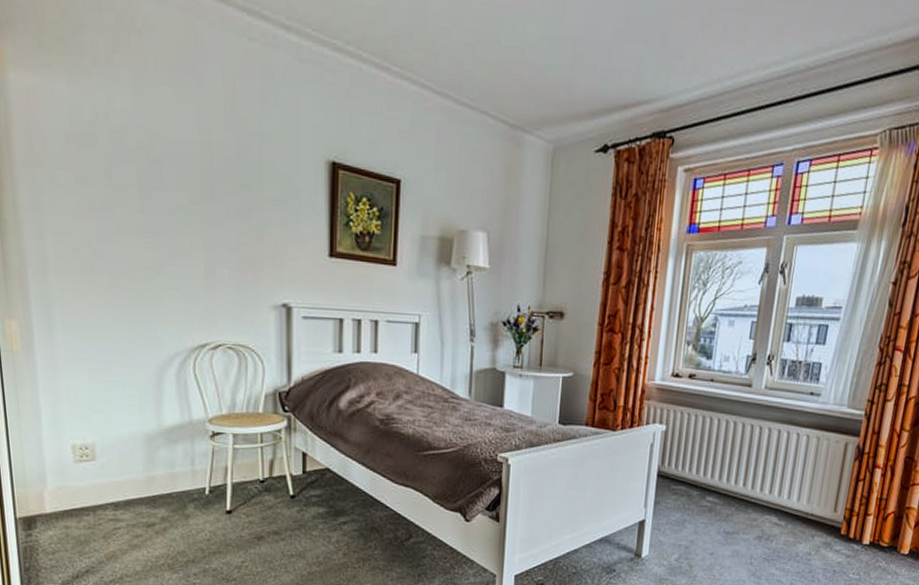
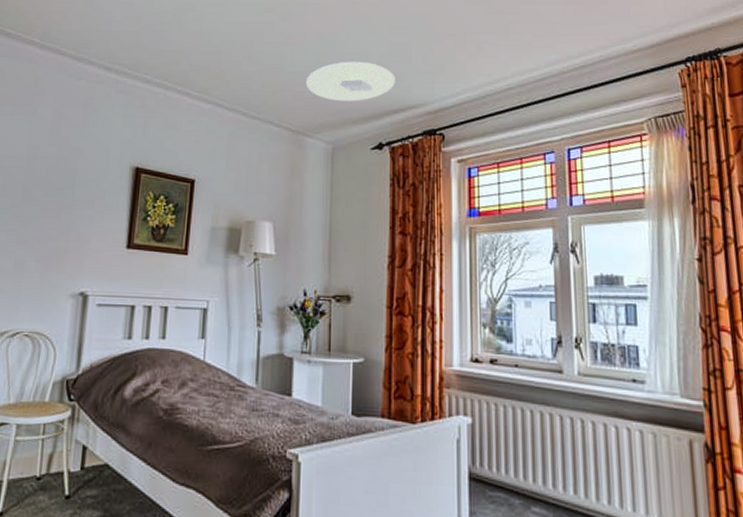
ceiling light: none [526,37,629,91] -> present [305,61,396,101]

